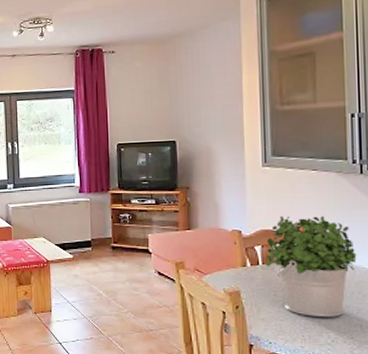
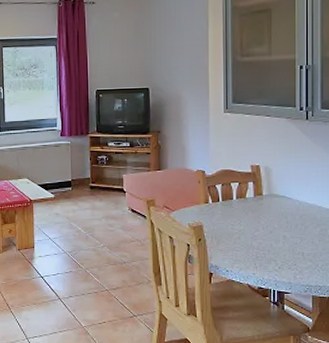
potted plant: present [265,215,357,317] -> none [224,157,301,247]

